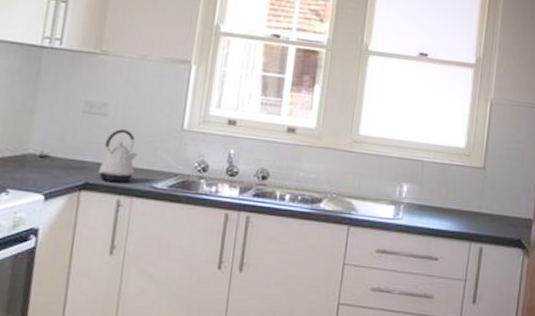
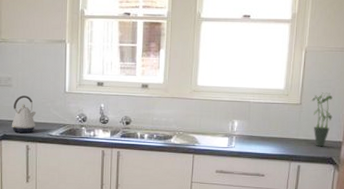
potted plant: none [497,155,522,225] -> present [311,92,333,147]

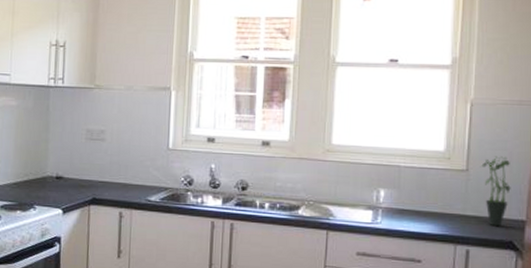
kettle: present [11,95,37,133] -> none [102,152,133,197]

